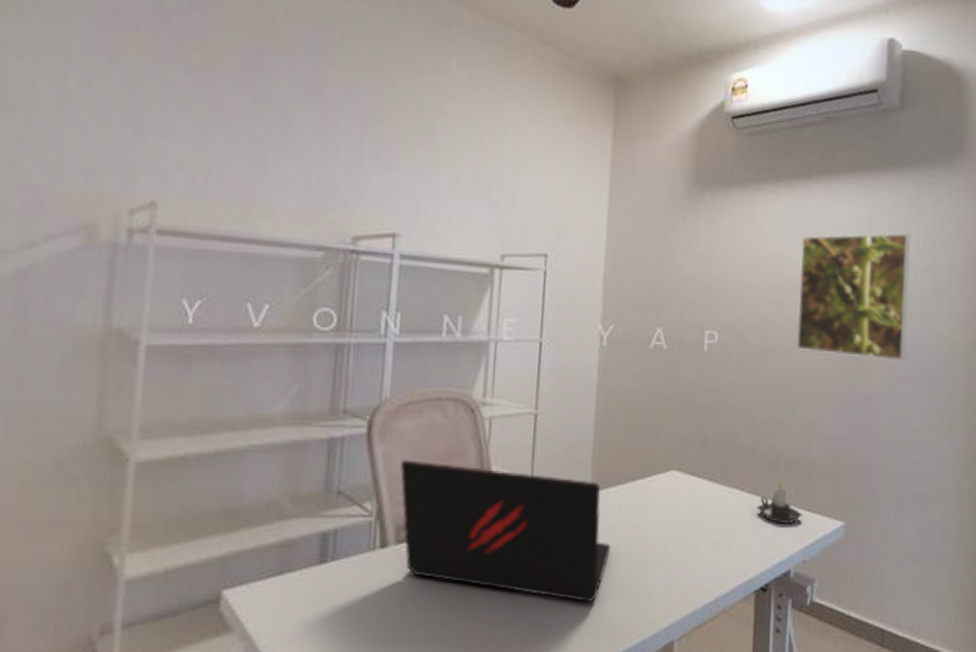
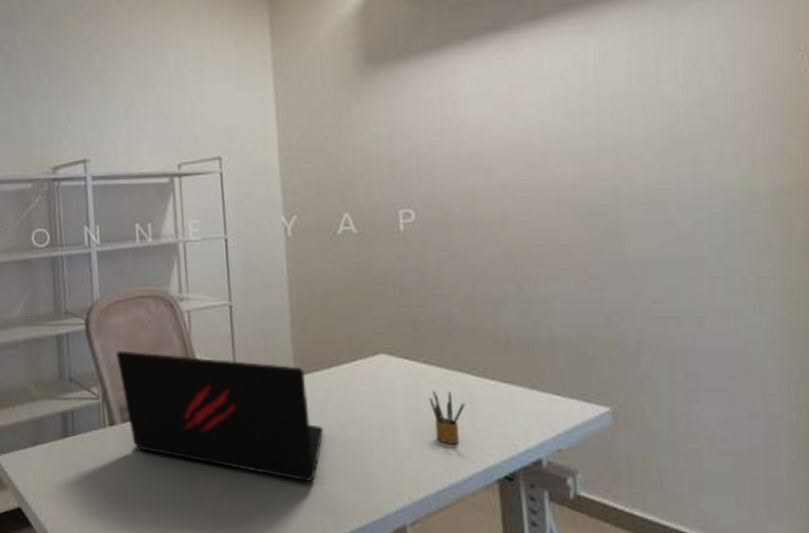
pencil box: none [708,506,737,558] -> present [428,389,465,444]
candle: present [757,481,802,523] -> none [488,363,549,408]
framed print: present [797,233,911,361] -> none [505,67,676,220]

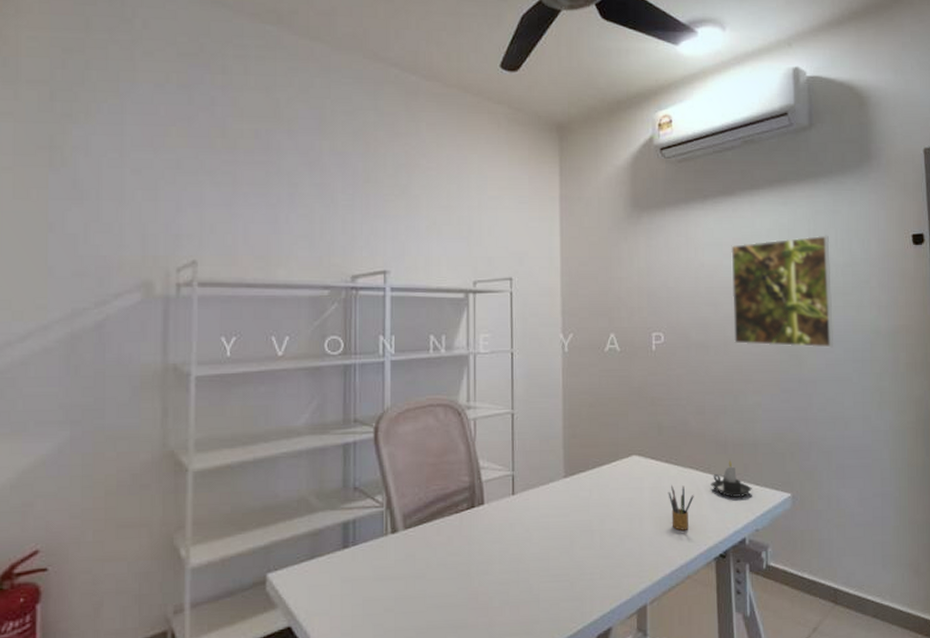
laptop: present [116,350,324,481] -> none [402,458,586,573]
candle: none [488,363,549,408] -> present [711,460,752,497]
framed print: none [505,67,676,220] -> present [730,235,834,348]

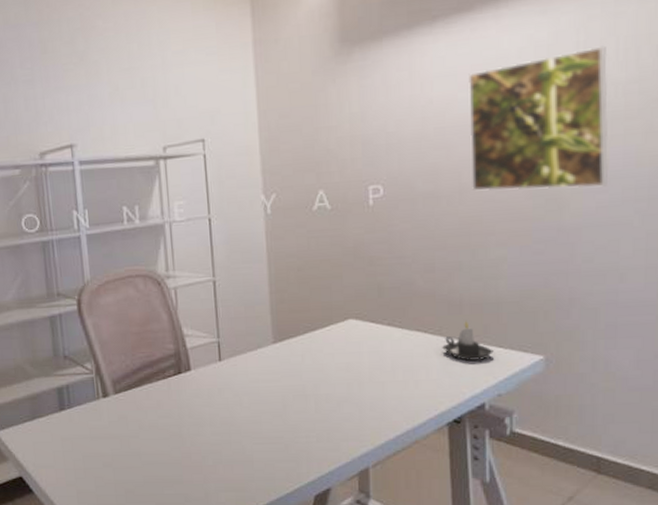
pencil box: present [668,485,694,531] -> none [391,348,422,395]

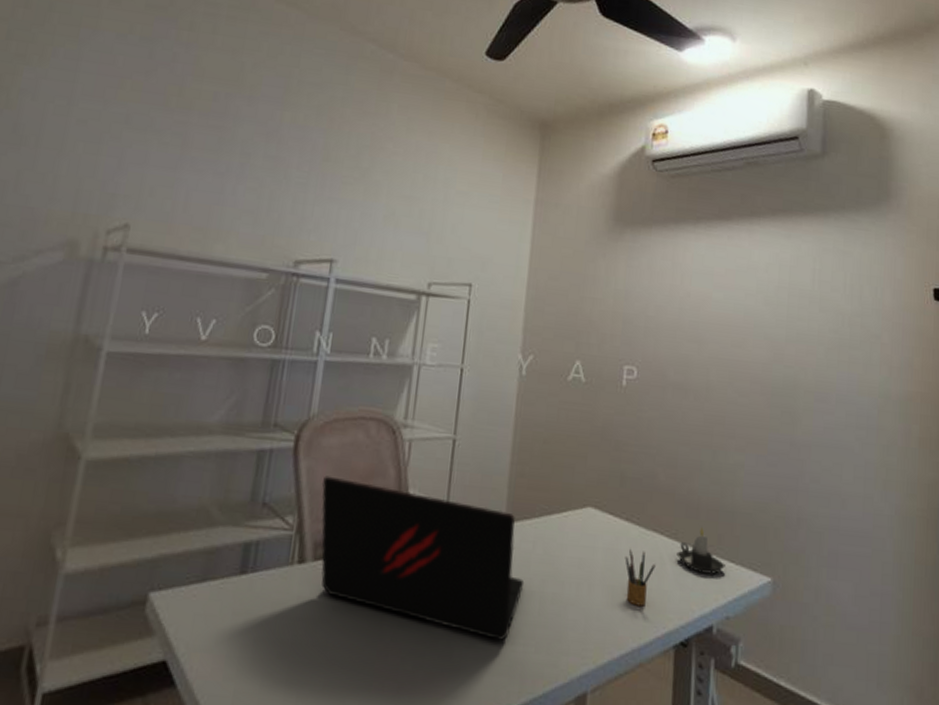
laptop: none [107,327,299,436] -> present [321,476,525,640]
pencil box: none [391,348,422,395] -> present [625,548,656,606]
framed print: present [467,46,609,192] -> none [718,275,837,409]

